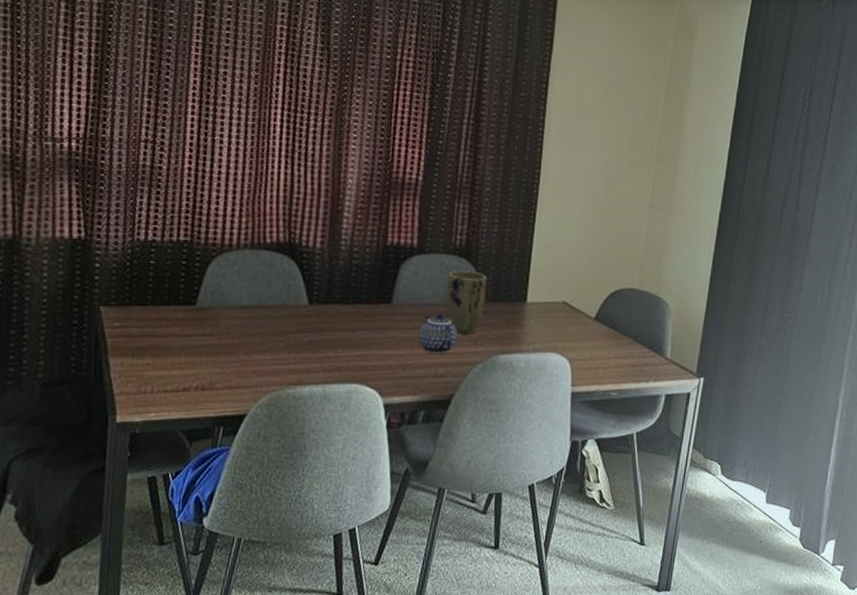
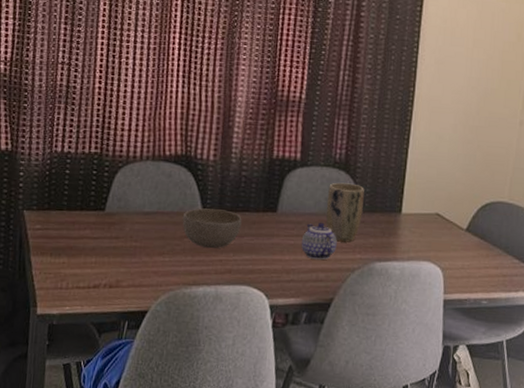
bowl: none [285,300,353,345] -> present [182,208,242,249]

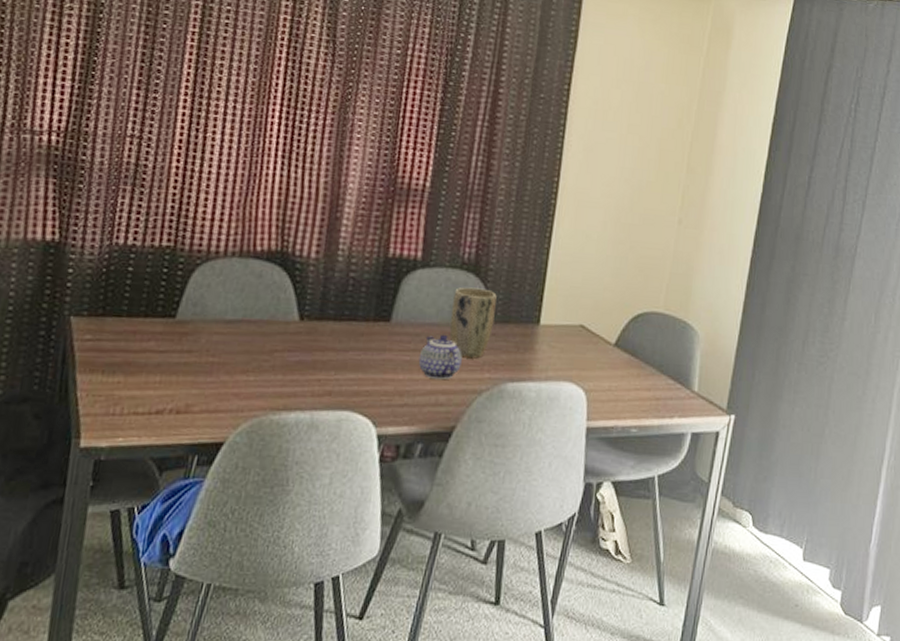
bowl: present [182,208,242,249] -> none [273,316,348,366]

